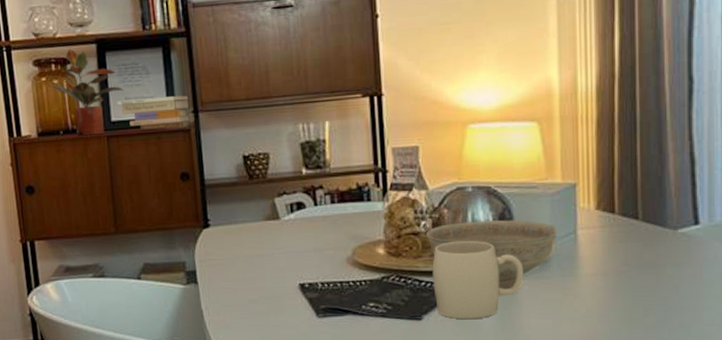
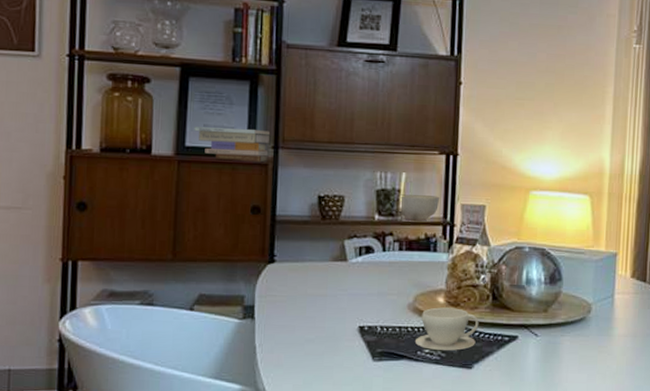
potted plant: present [50,48,124,136] -> none [122,67,204,158]
bowl: none [324,142,368,171] -> present [396,194,440,221]
teacup: none [358,258,425,304] -> present [414,307,479,352]
decorative bowl: present [426,220,558,289] -> none [484,279,599,344]
mug: present [432,240,524,320] -> none [486,295,567,371]

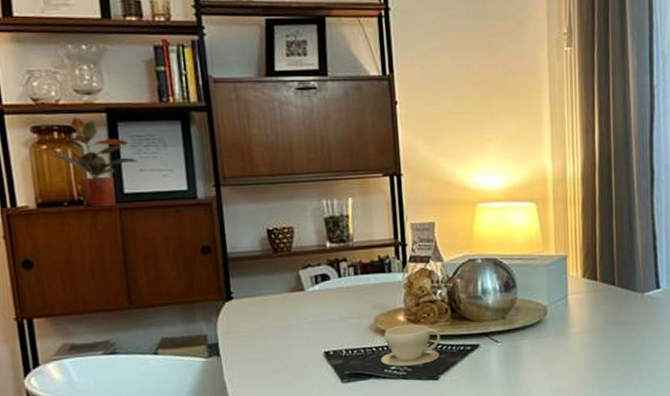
potted plant: none [122,67,204,158] -> present [52,116,139,208]
books: present [194,127,271,163] -> none [130,169,211,204]
bowl: present [396,194,440,221] -> none [347,218,389,245]

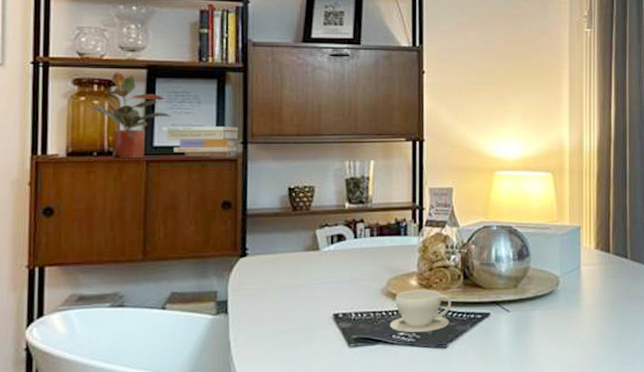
books: none [130,169,211,204] -> present [162,126,239,158]

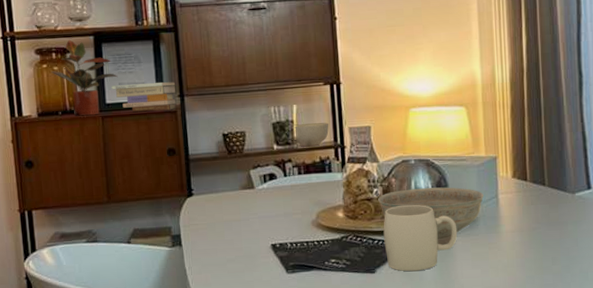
bowl: none [366,181,409,207] -> present [292,122,329,147]
teacup: present [389,289,452,333] -> none [321,220,377,260]
decorative bowl: none [455,256,565,319] -> present [378,187,484,245]
mug: none [459,273,537,347] -> present [383,204,458,272]

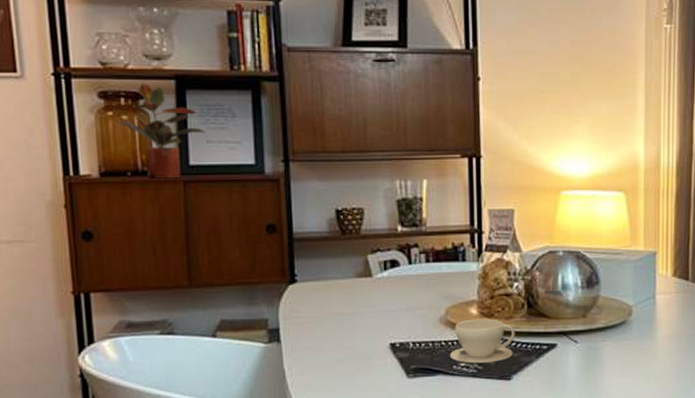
books: present [111,82,177,113] -> none [197,143,280,178]
bowl: present [292,122,329,147] -> none [420,202,465,230]
teacup: none [321,220,377,260] -> present [449,319,515,364]
decorative bowl: present [378,187,484,245] -> none [519,284,639,350]
mug: present [383,204,458,272] -> none [523,302,608,379]

